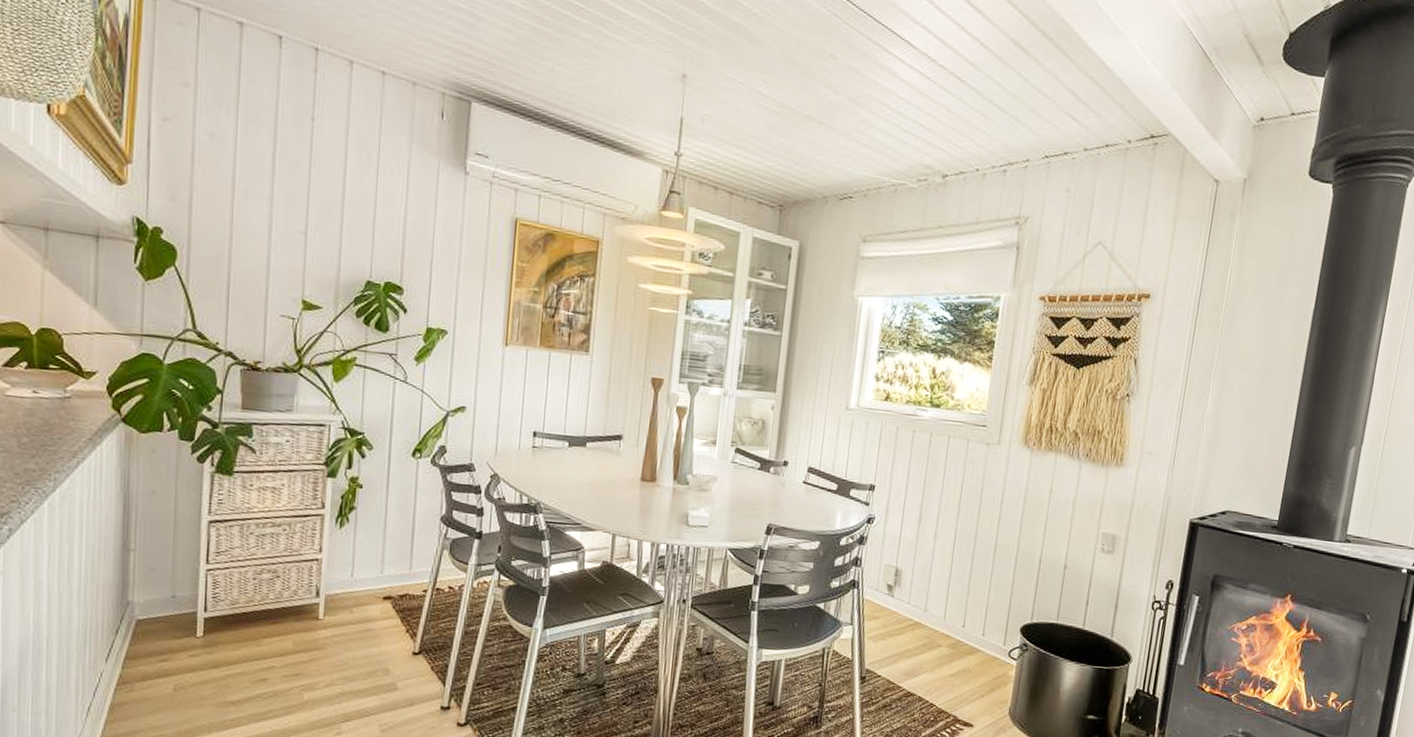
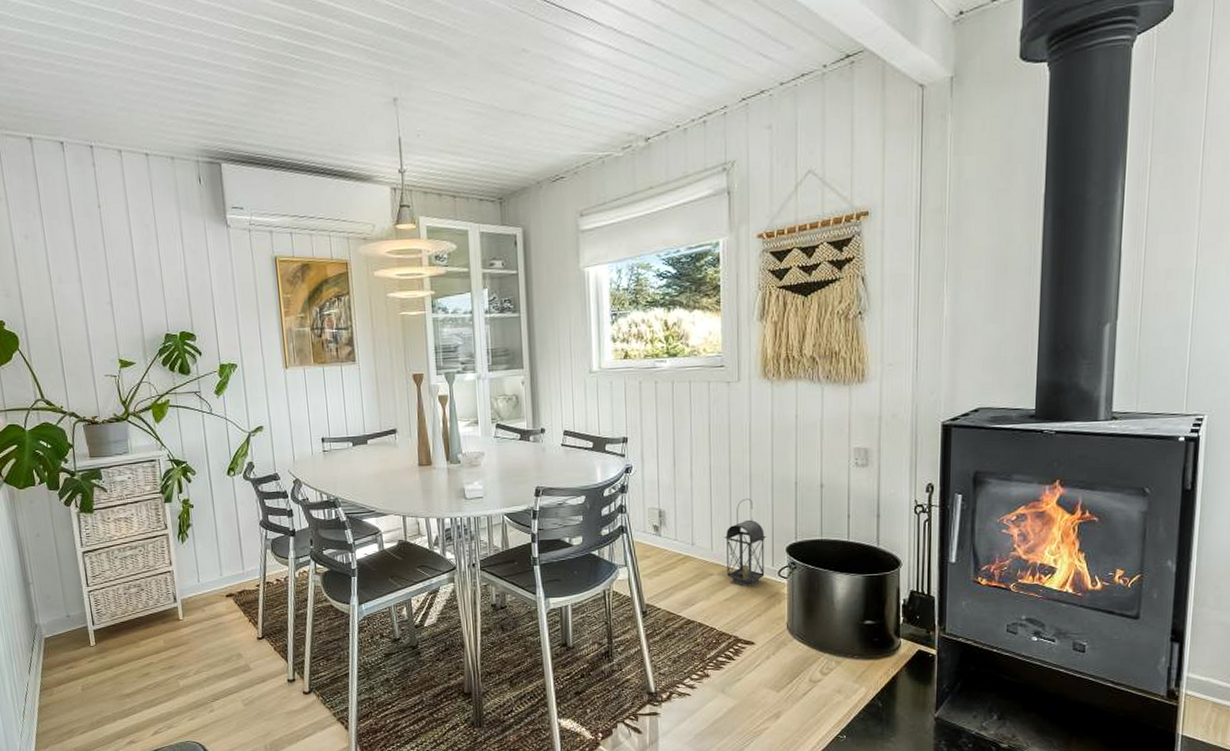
lantern: none [956,569,1003,664] -> present [724,498,767,587]

